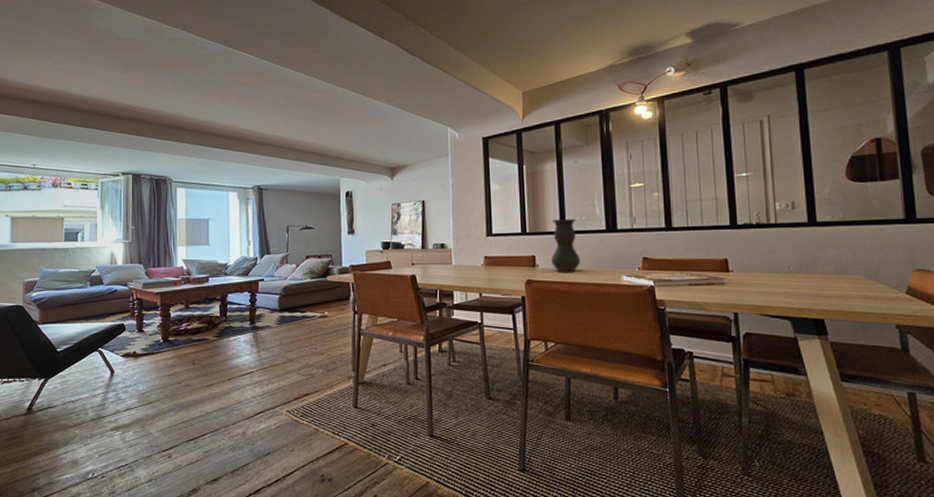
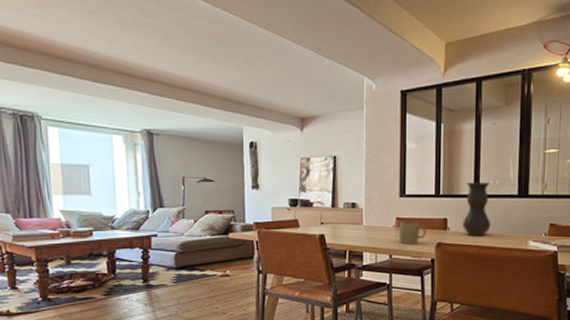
mug: none [487,259,515,282] -> present [398,221,426,244]

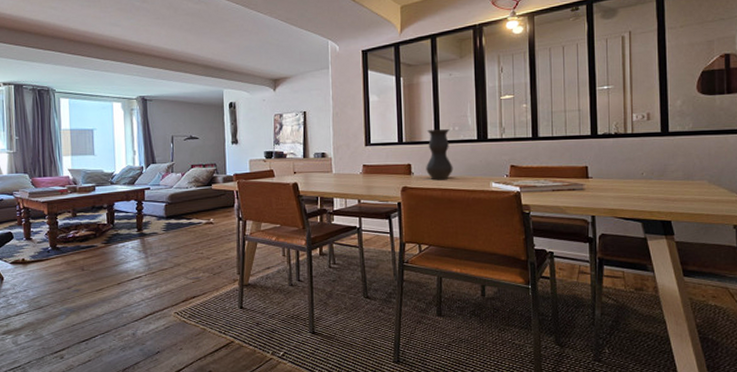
mug: present [398,221,426,244] -> none [365,168,392,189]

